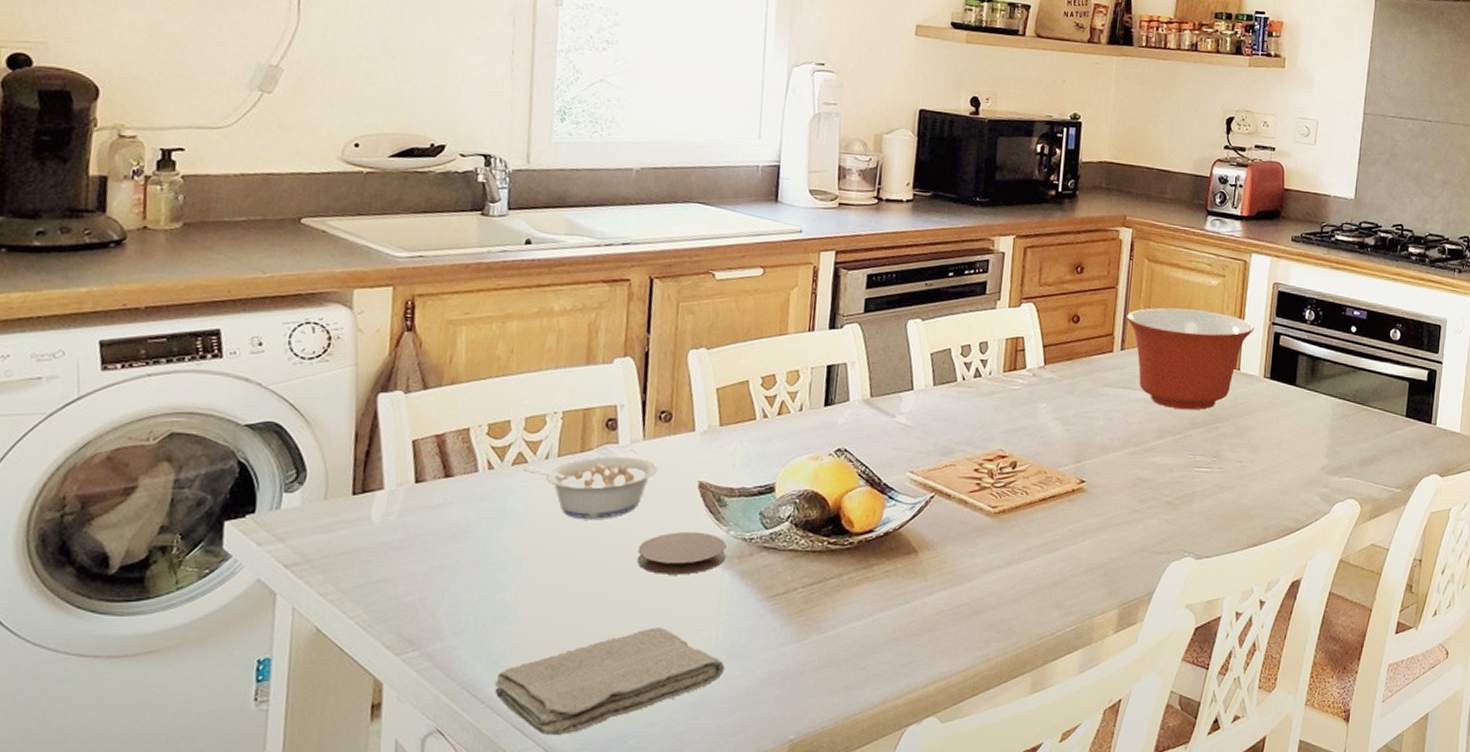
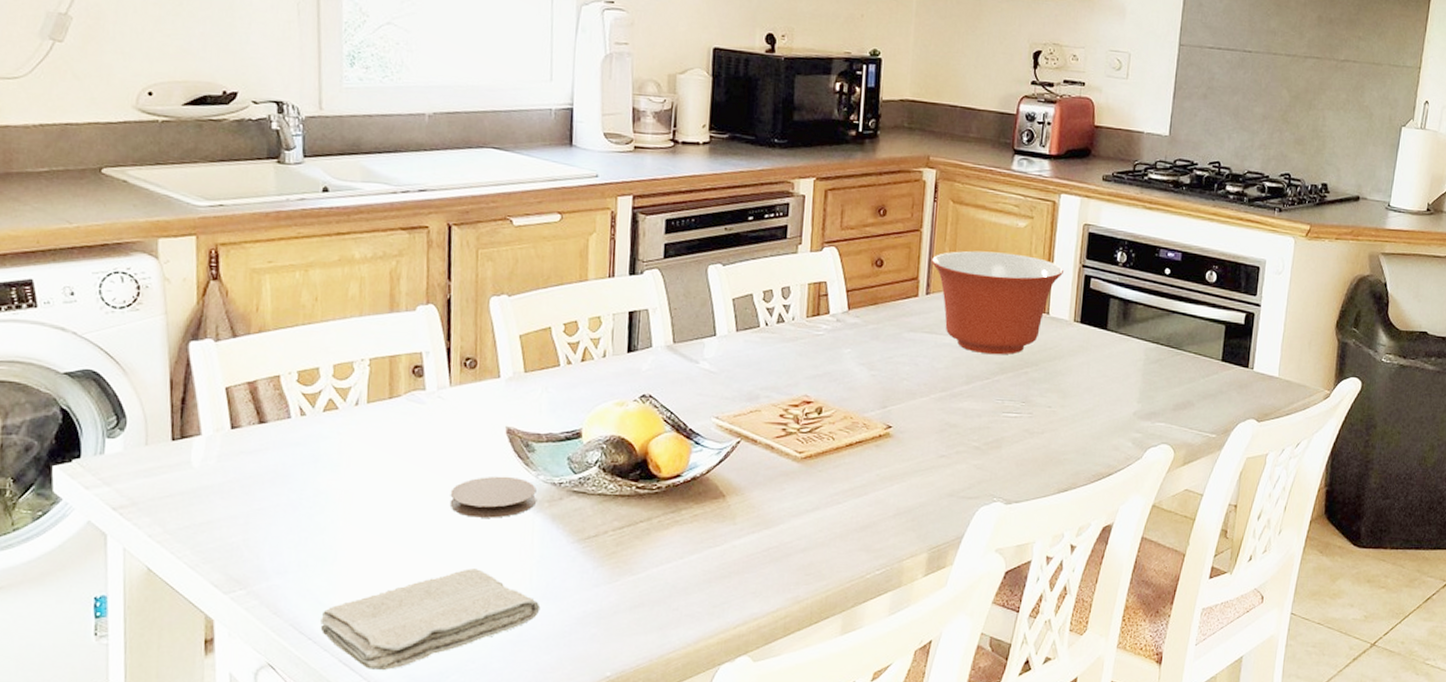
legume: present [523,455,657,519] -> none [334,402,465,464]

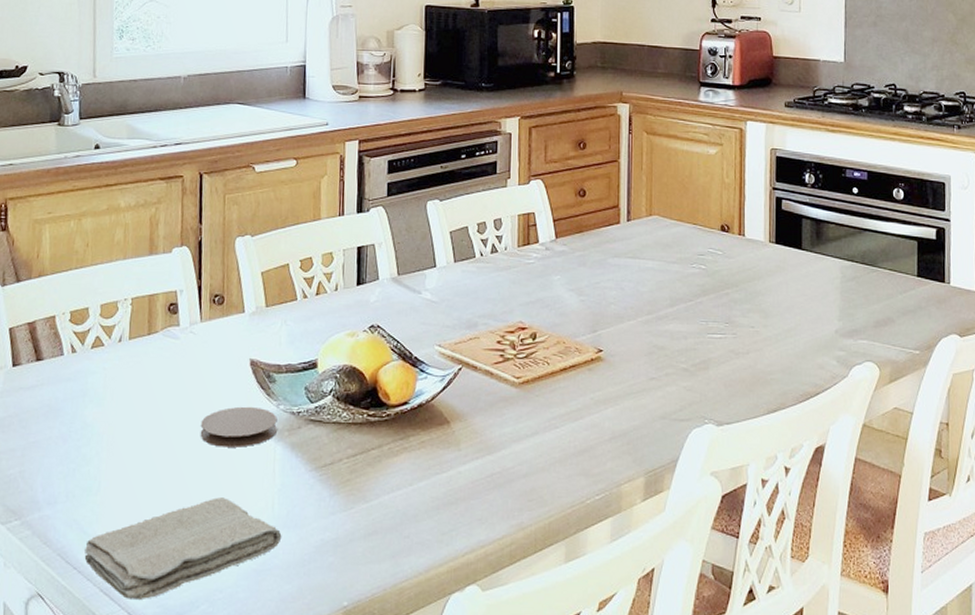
mixing bowl: present [930,250,1063,355] -> none [629,178,755,277]

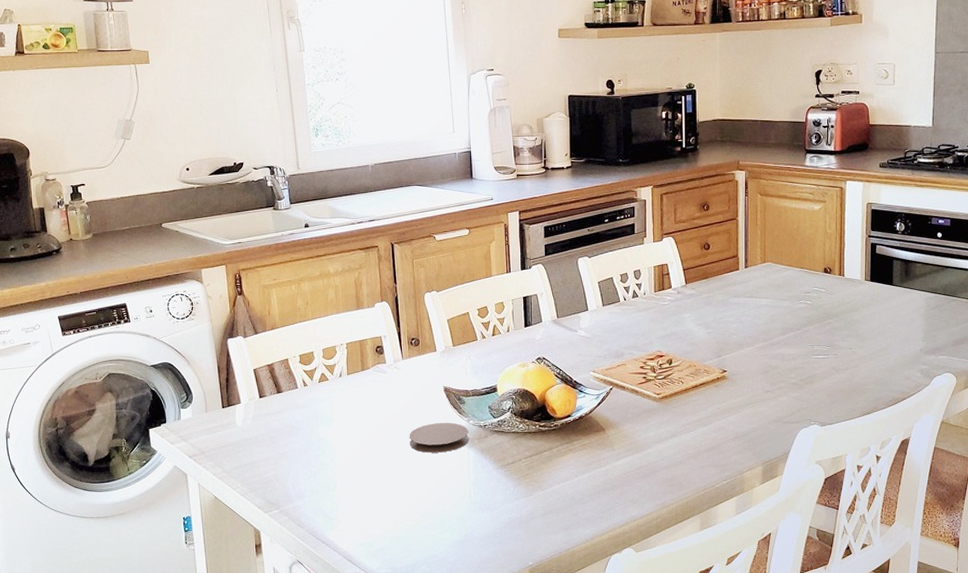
washcloth: present [84,497,282,601] -> none [330,490,479,564]

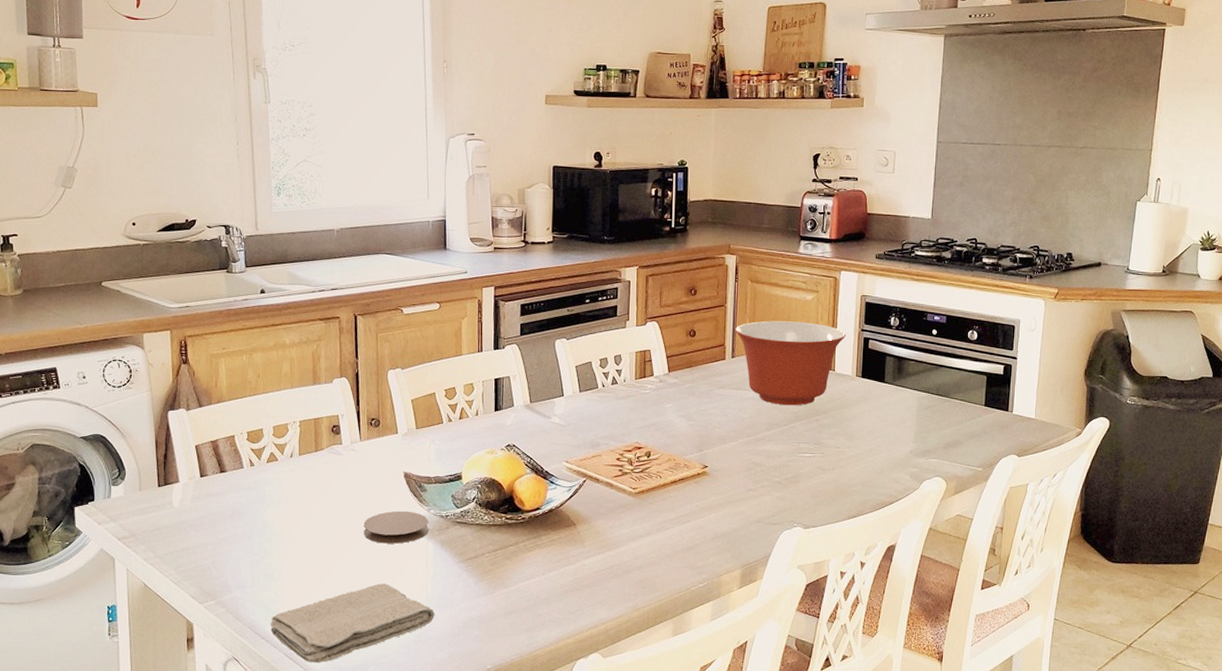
washcloth: none [330,490,479,564] -> present [270,583,435,663]
mixing bowl: none [746,231,853,311] -> present [734,320,845,406]

